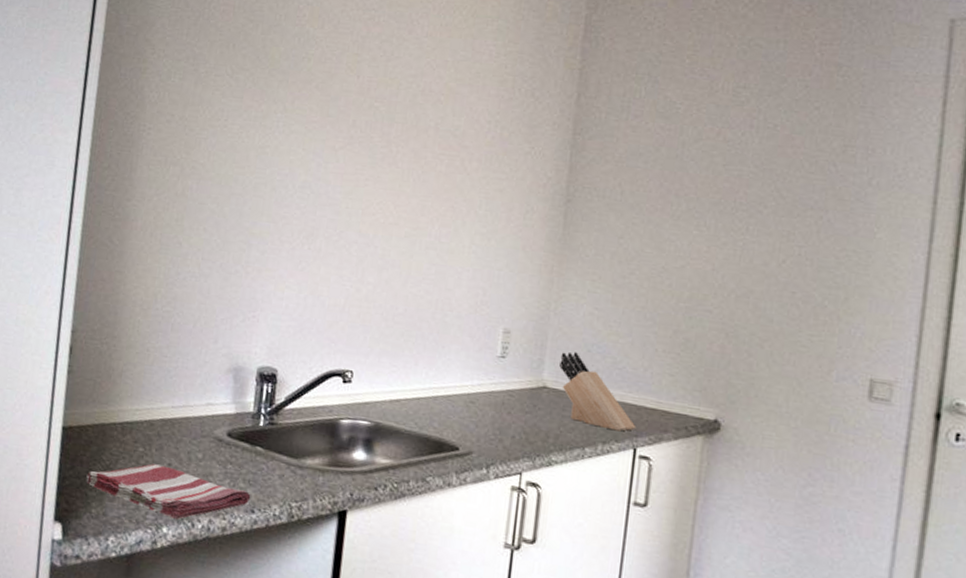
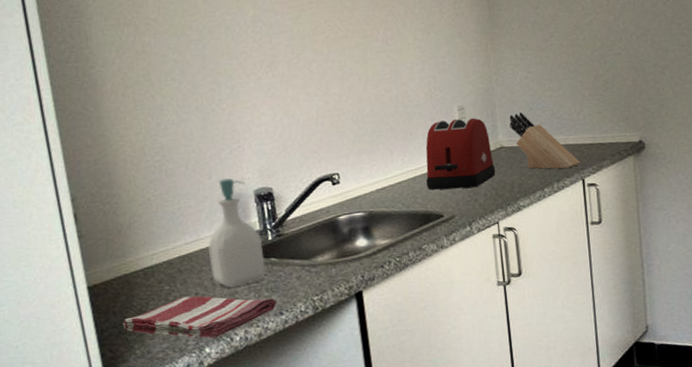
soap bottle: none [190,347,253,470] -> present [208,178,266,288]
toaster: none [448,339,533,425] -> present [425,118,496,190]

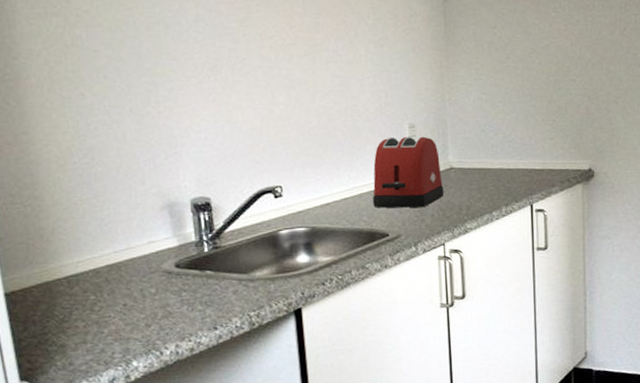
dish towel: present [123,296,277,339] -> none [43,307,211,352]
soap bottle: present [208,178,266,288] -> none [139,186,200,300]
knife block: present [509,112,581,170] -> none [460,134,530,194]

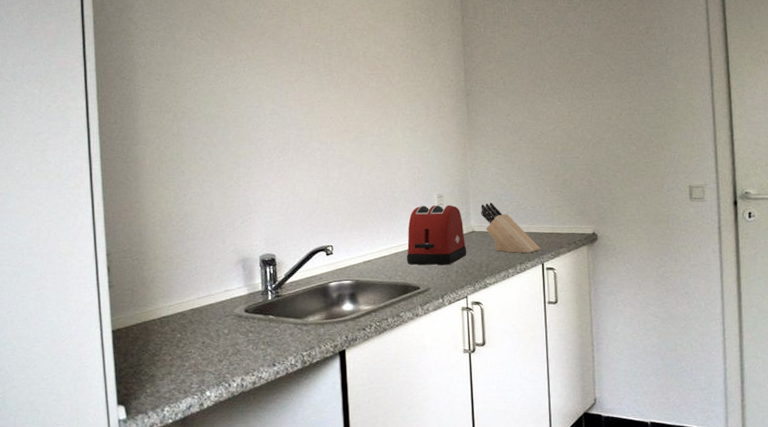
knife block: none [460,134,530,194] -> present [481,202,541,254]

